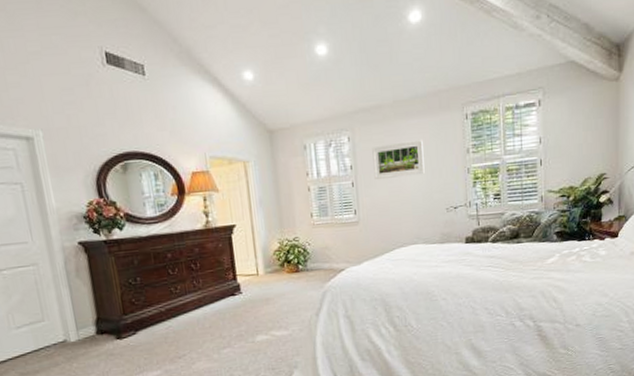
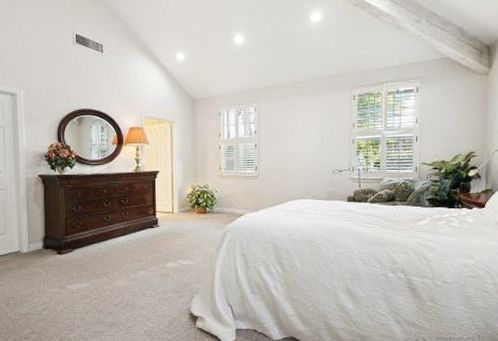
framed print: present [372,140,425,179] -> none [274,114,316,143]

